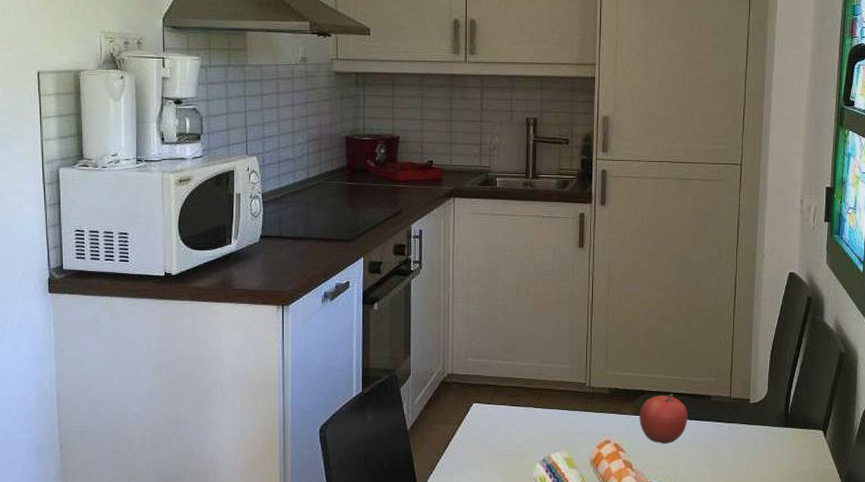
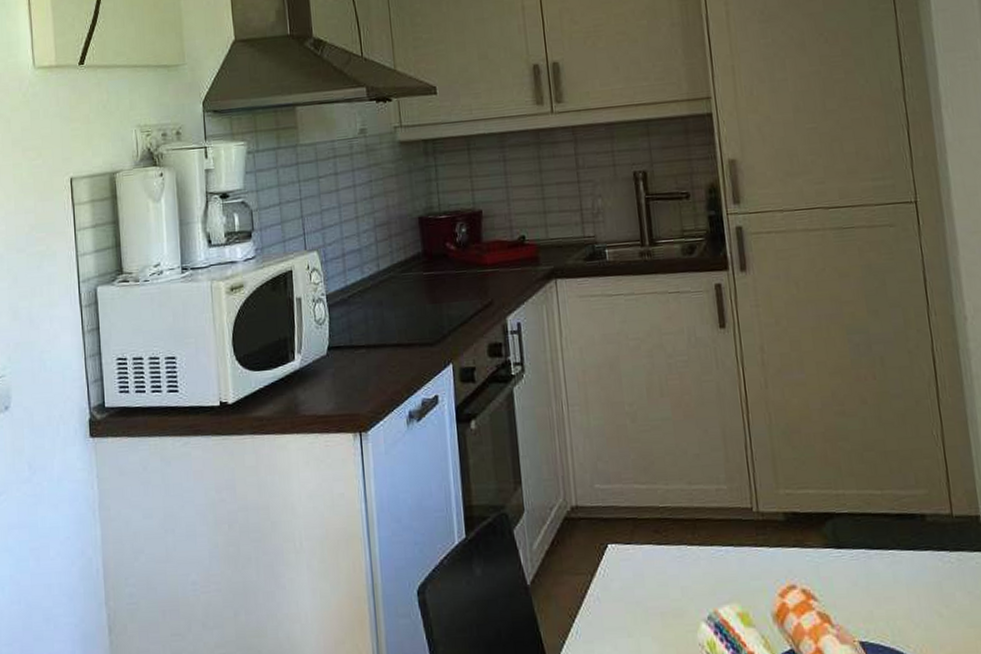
fruit: present [639,394,688,444] -> none [829,515,898,586]

